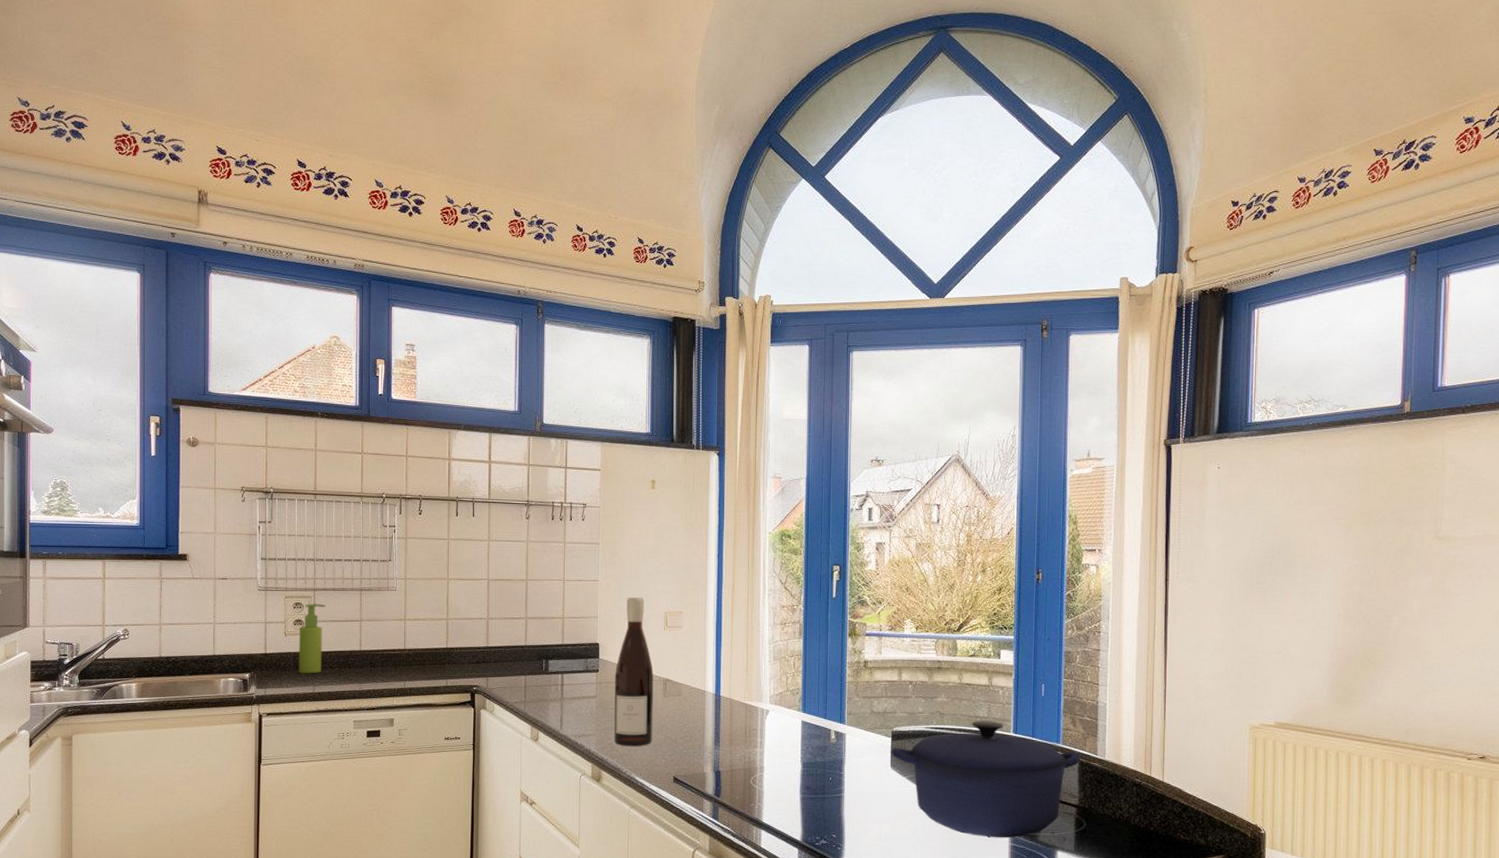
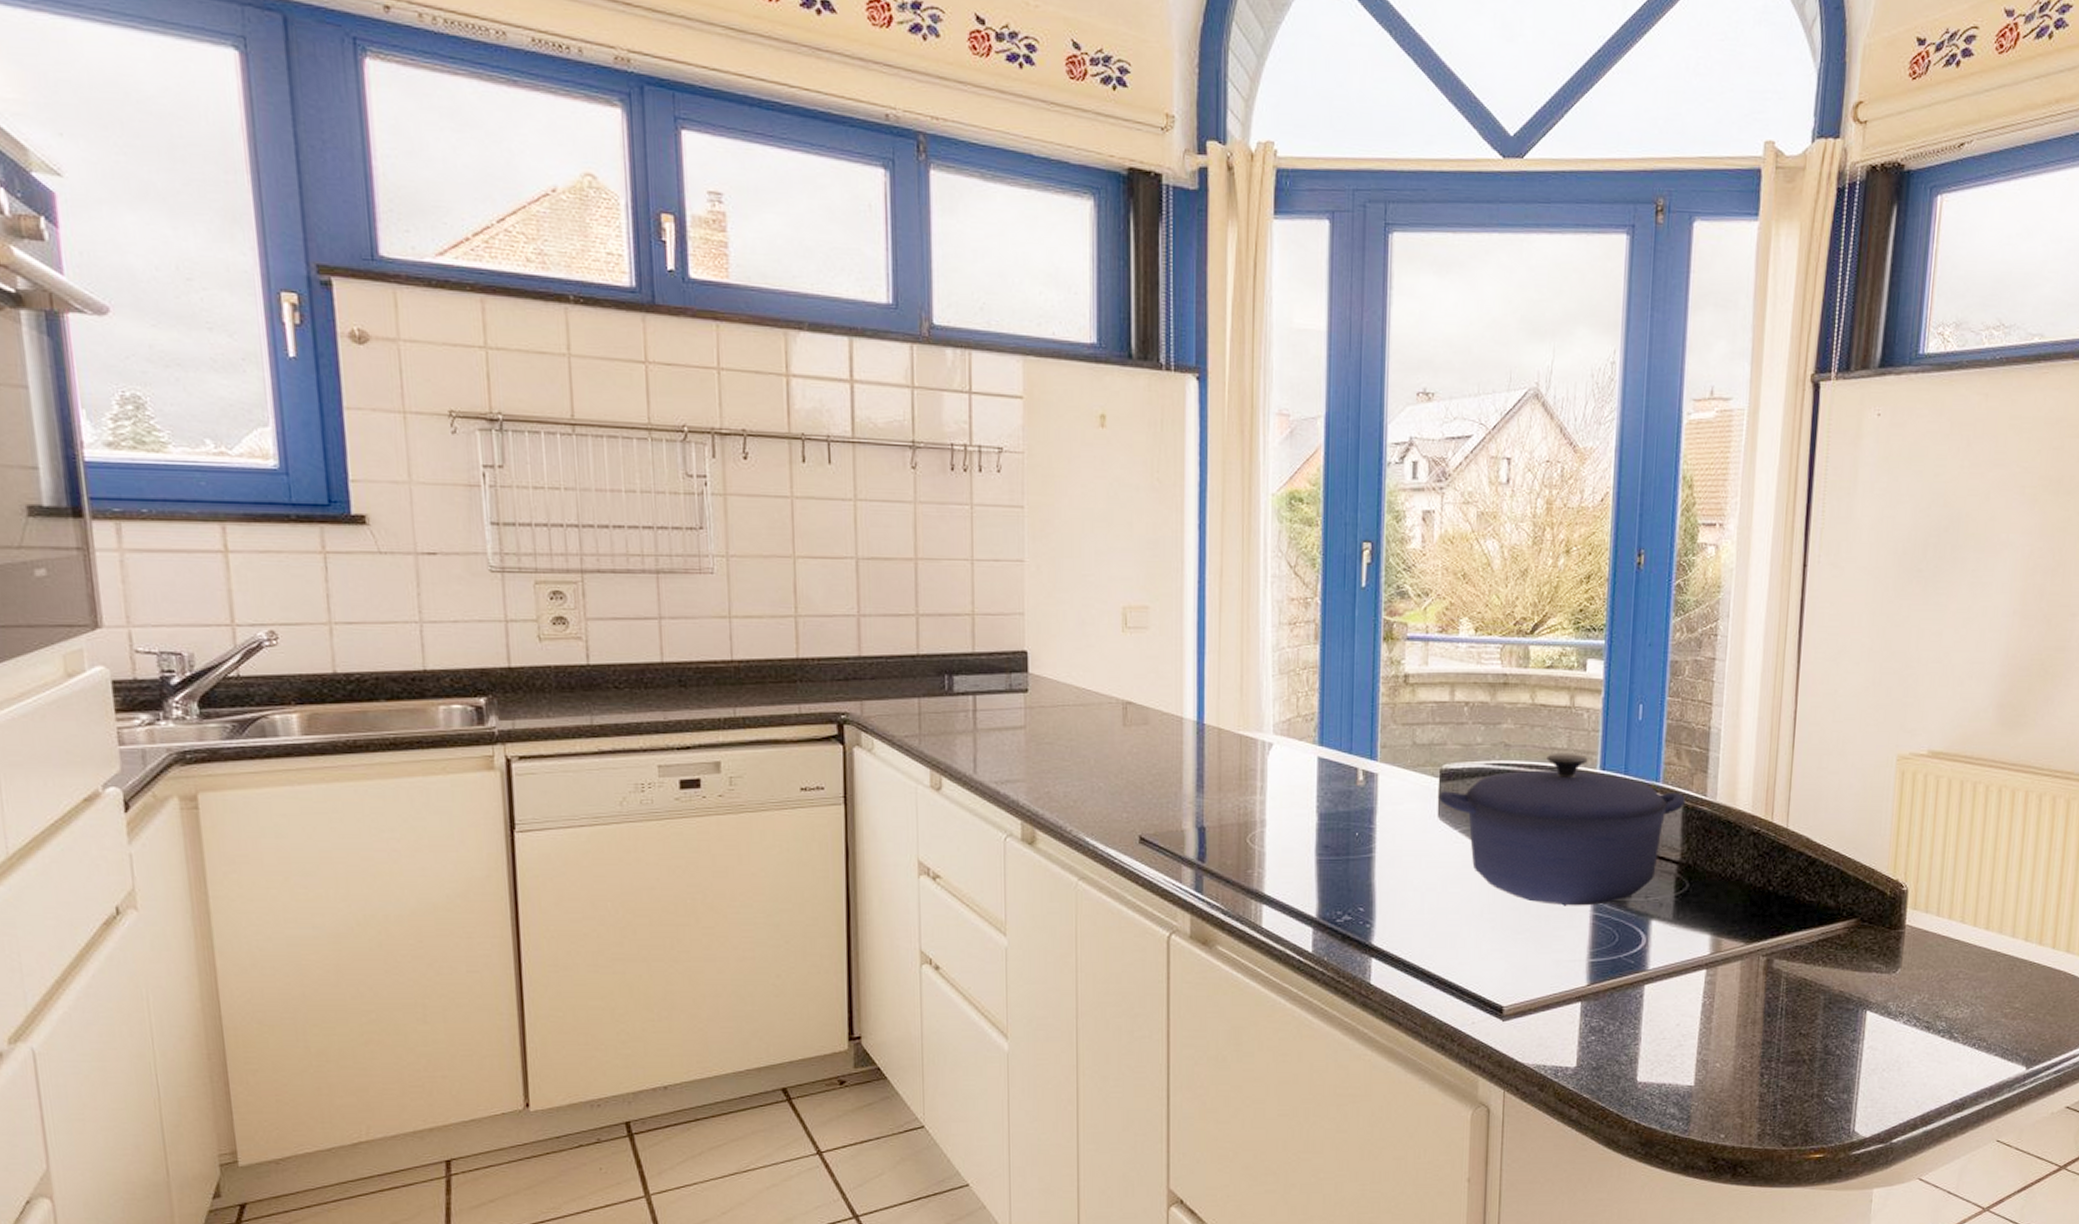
soap dispenser: present [299,603,325,674] -> none [561,592,603,698]
bottle: present [613,598,653,747] -> none [1051,586,1108,797]

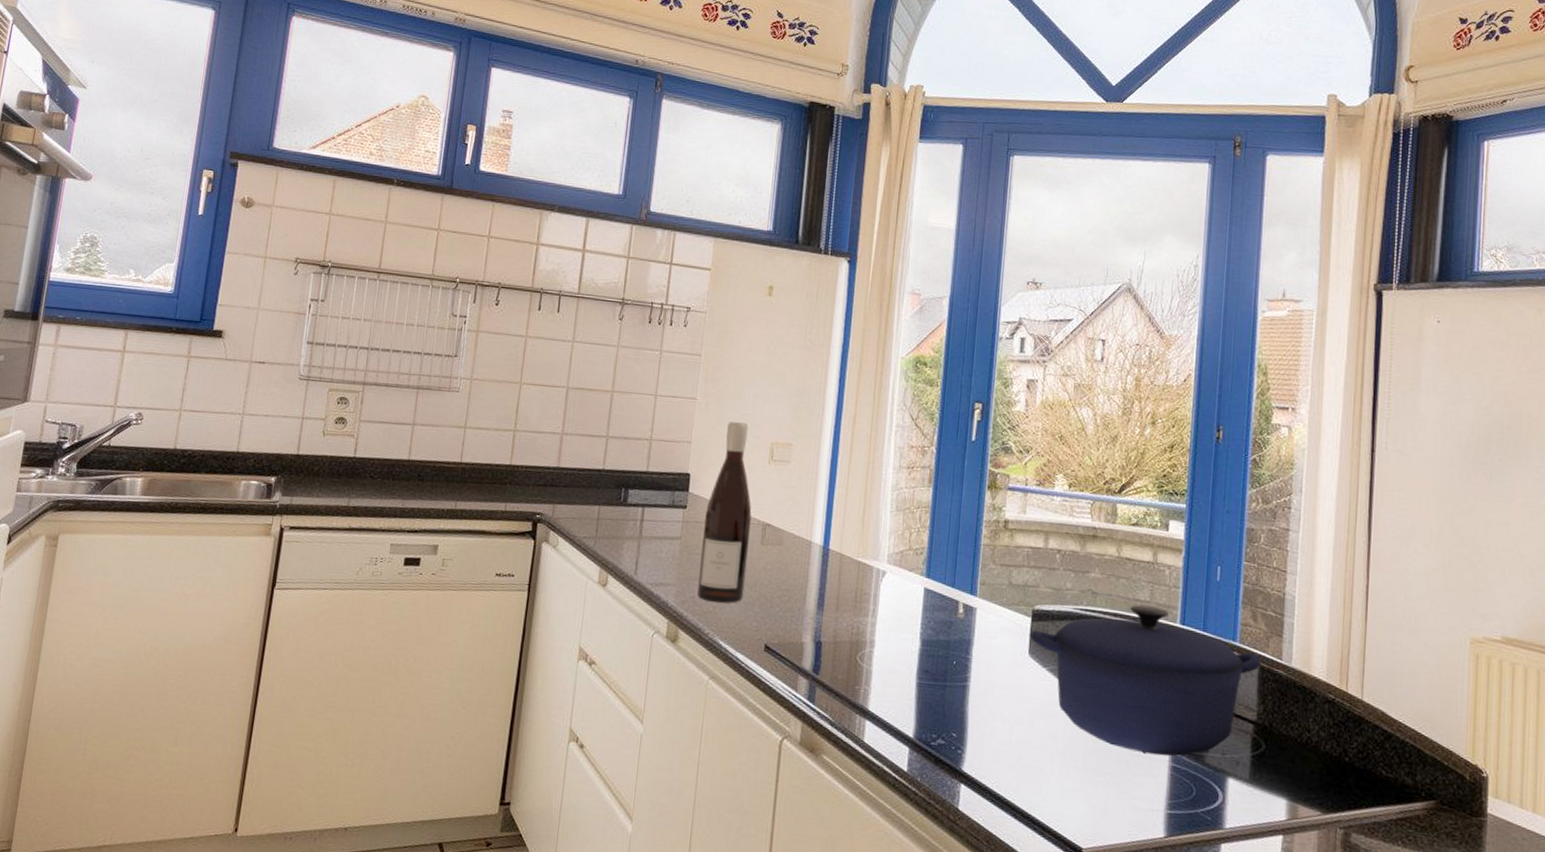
bottle: none [1051,586,1108,797] -> present [696,422,752,604]

